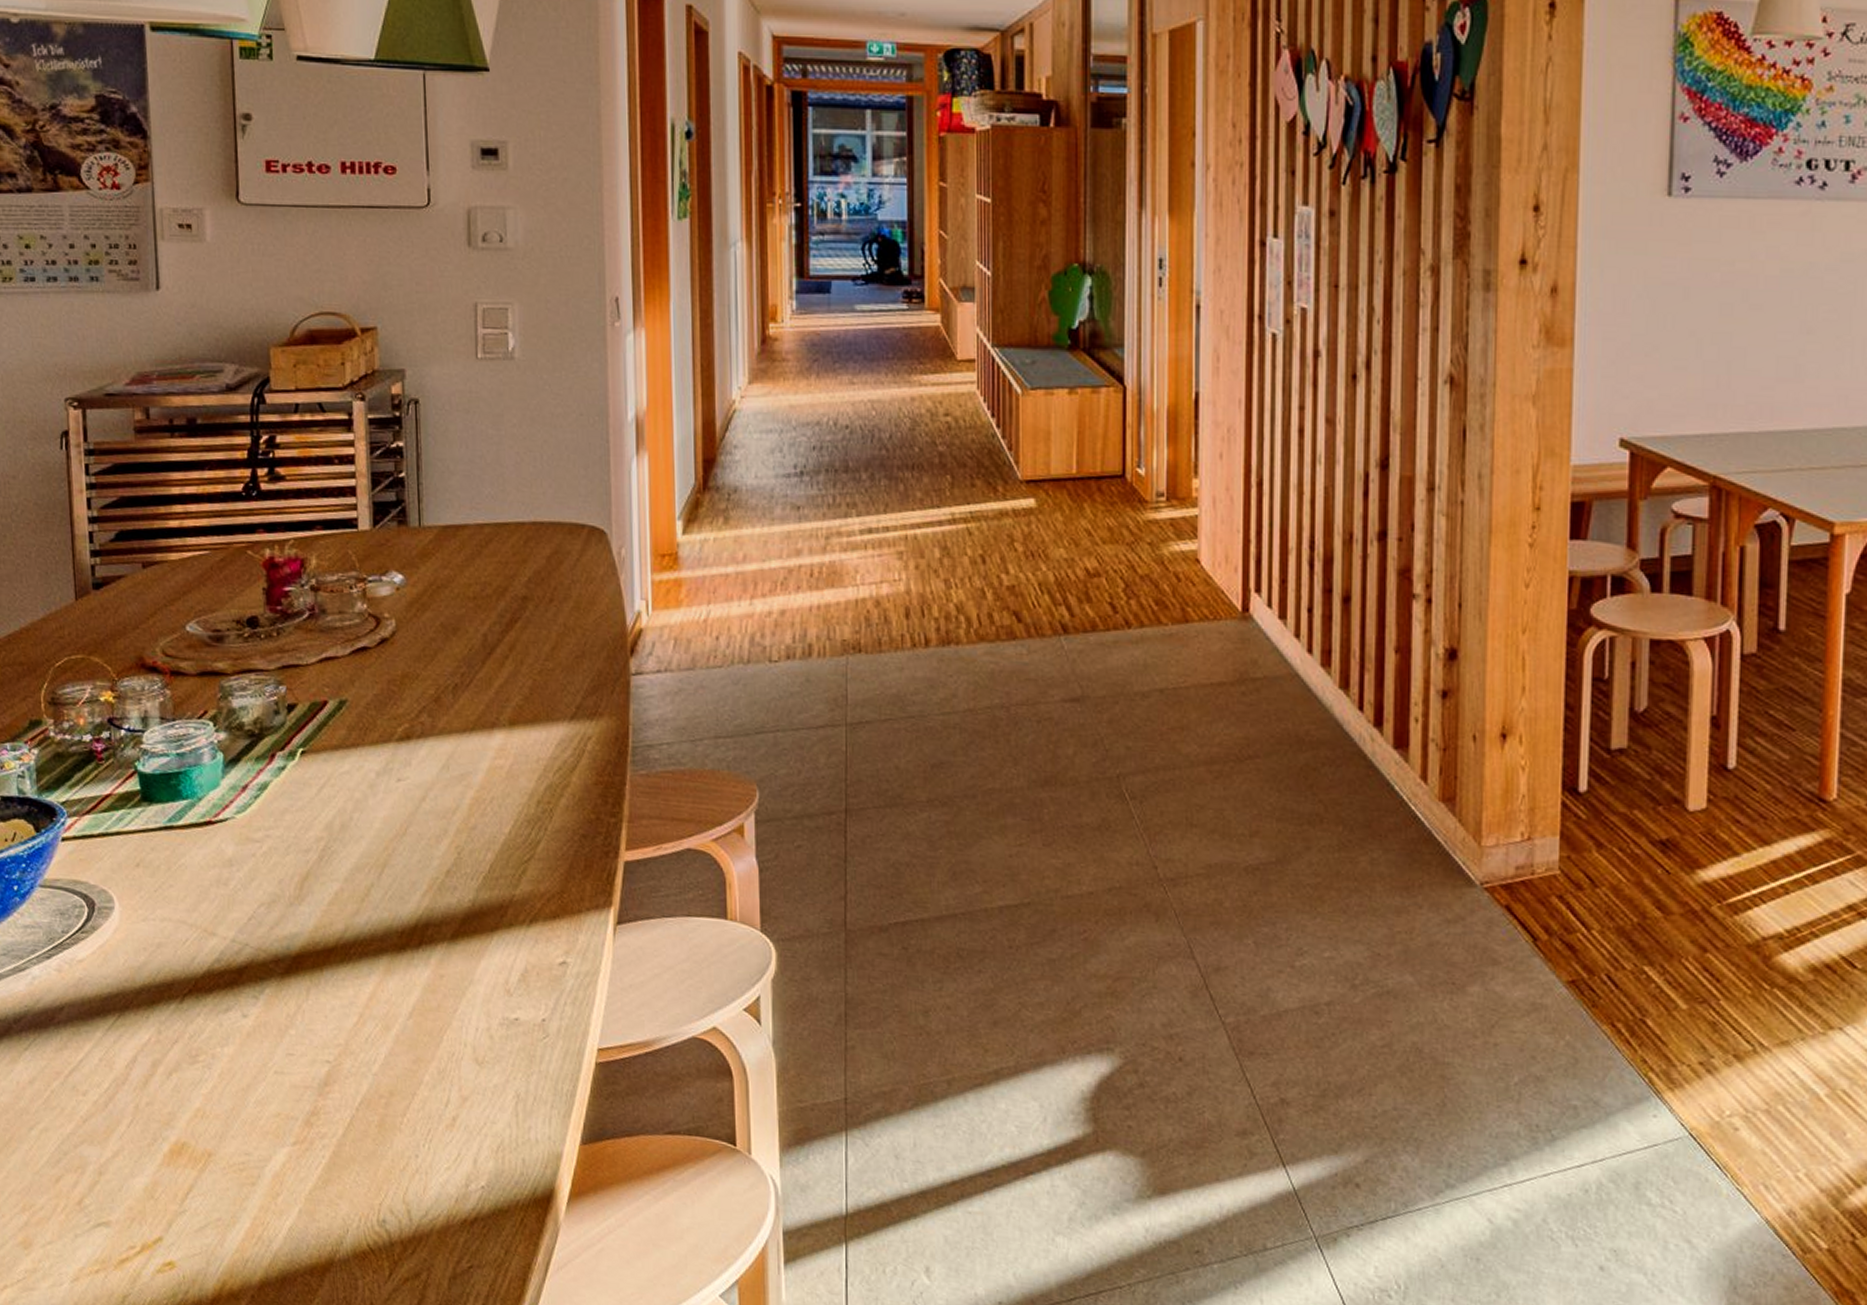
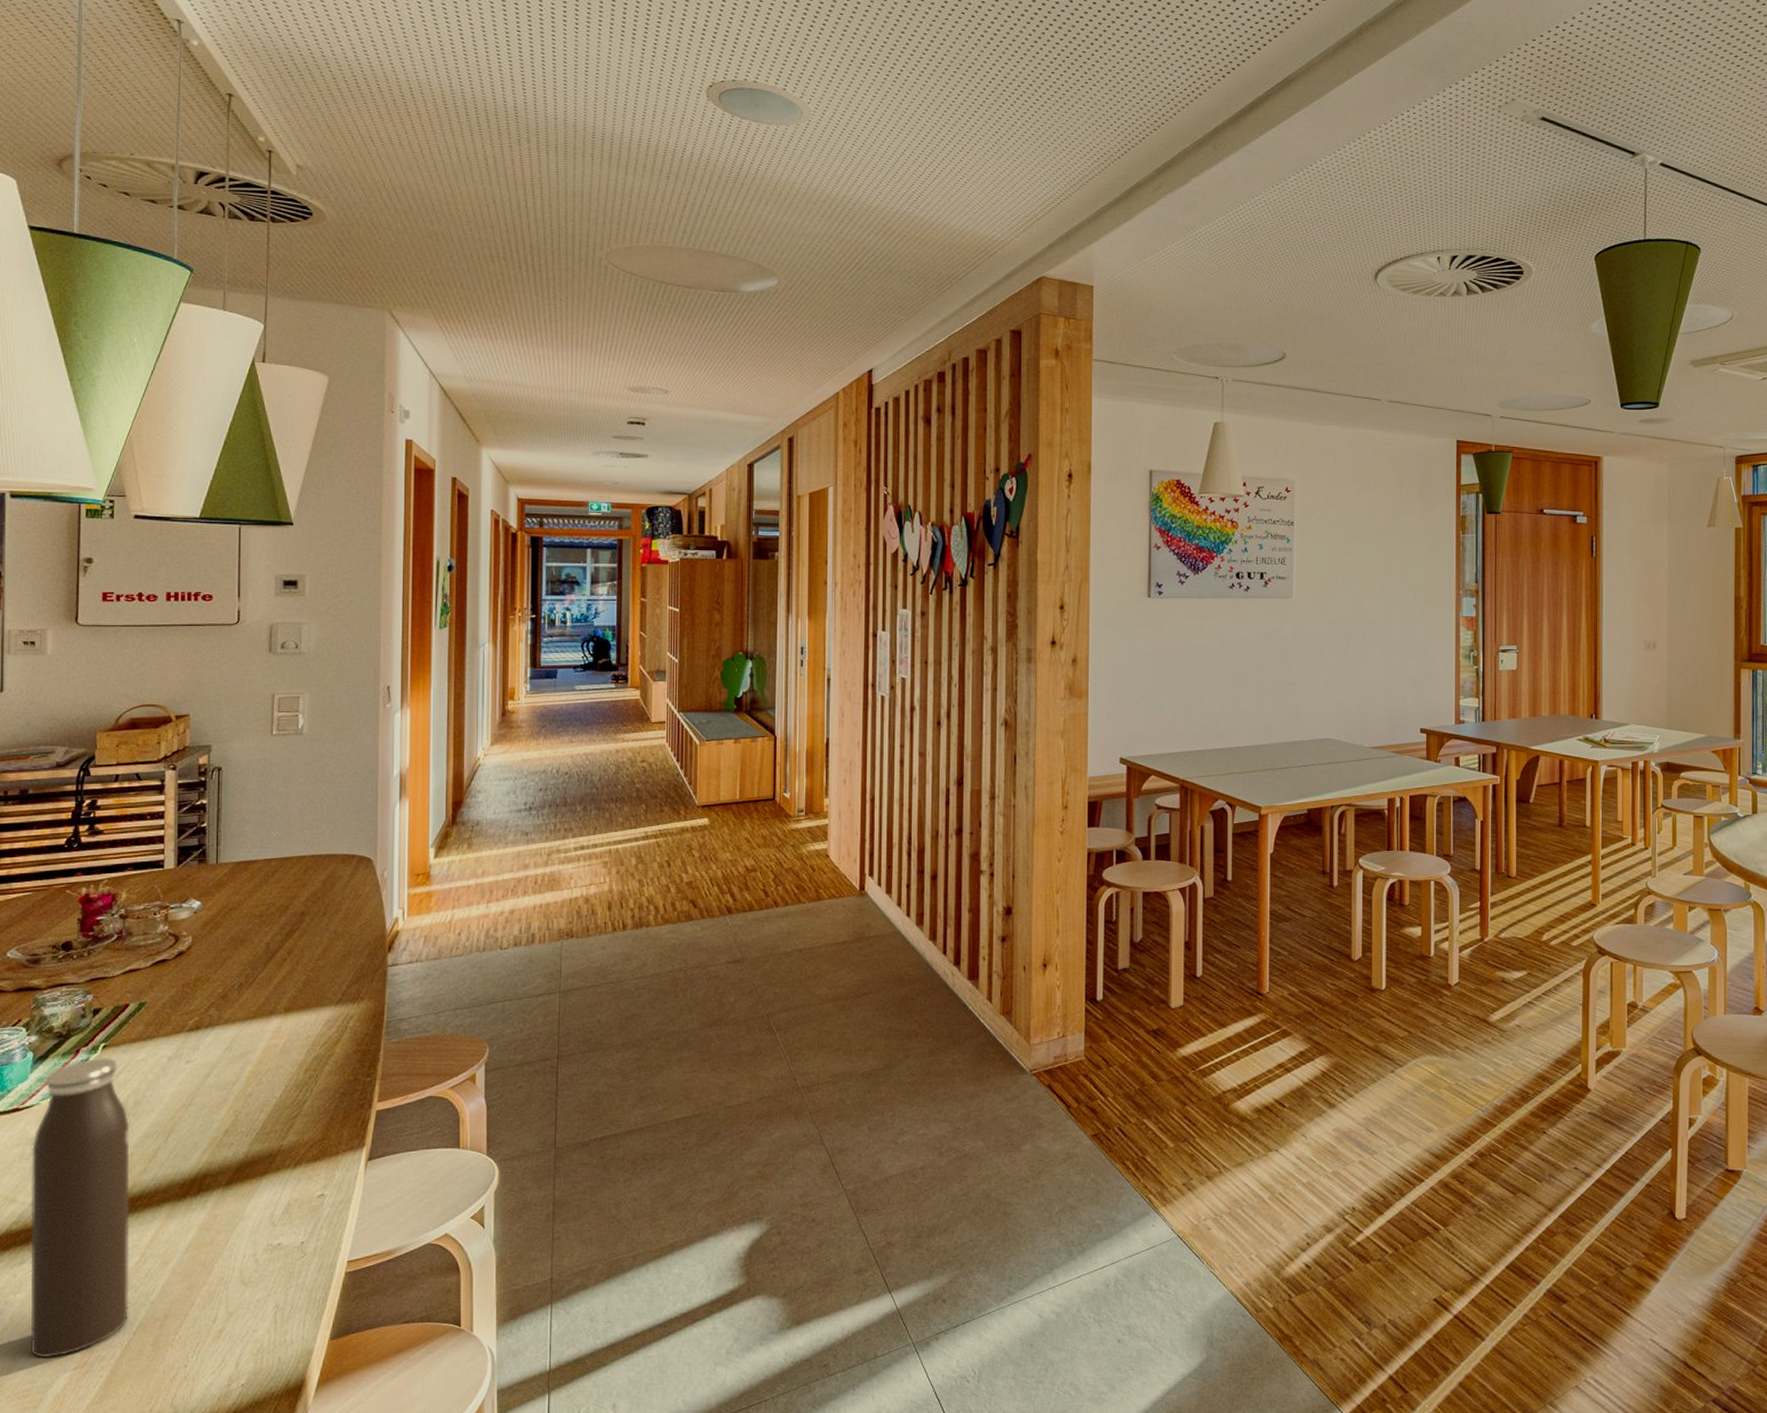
water bottle: none [229,765,349,1129] -> present [30,1057,130,1358]

